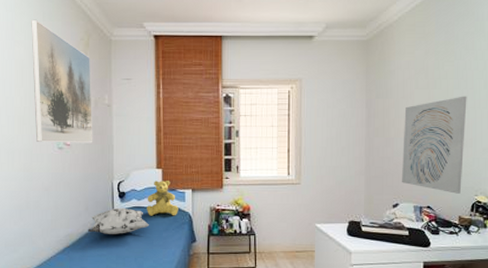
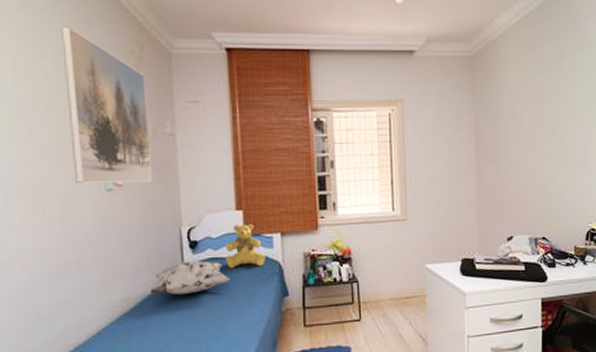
wall art: present [402,96,467,194] -> none [514,116,577,222]

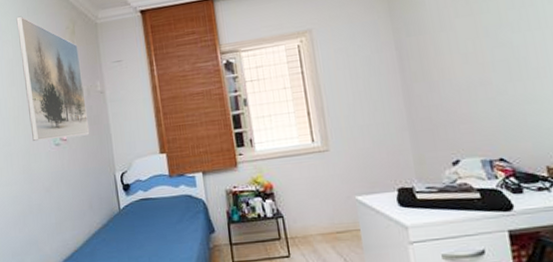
decorative pillow: present [149,260,229,295] -> none [94,201,160,233]
teddy bear: present [225,224,266,268] -> none [153,165,191,208]

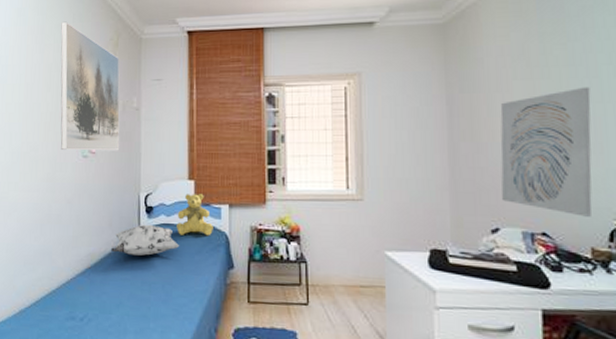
decorative pillow: none [94,201,160,233] -> present [110,224,179,256]
teddy bear: none [153,165,191,208] -> present [177,194,213,236]
wall art: none [446,15,543,139] -> present [500,86,592,217]

